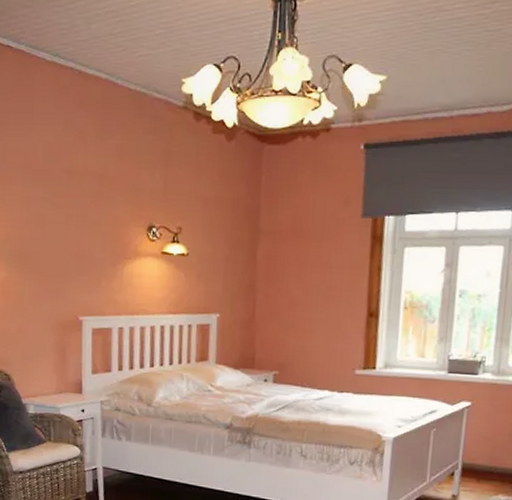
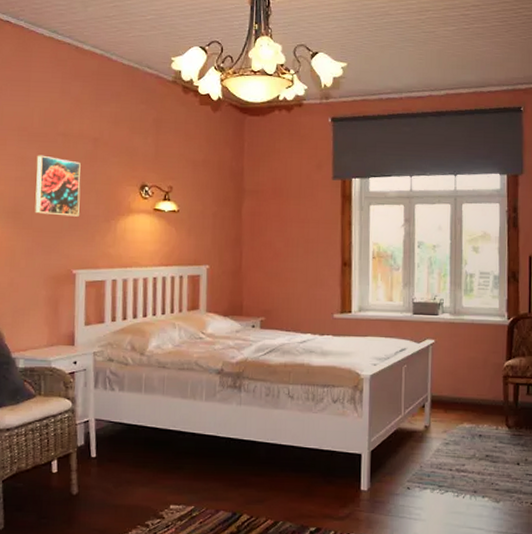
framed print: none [41,194,86,260] -> present [35,155,81,217]

